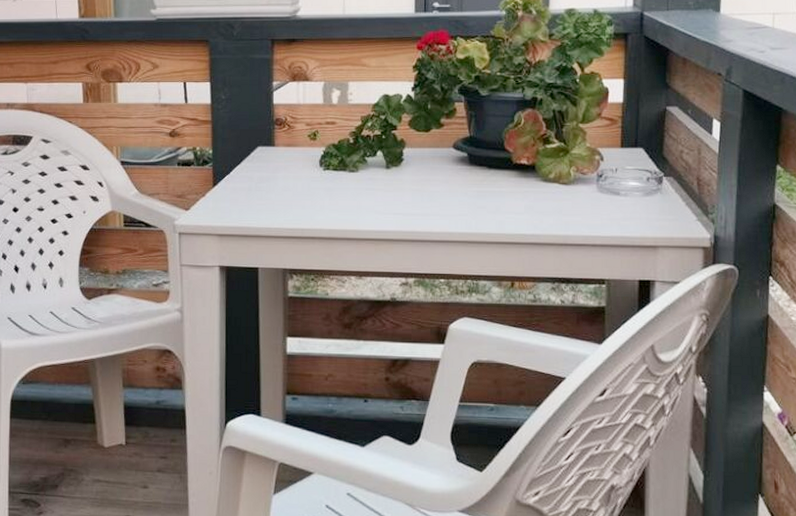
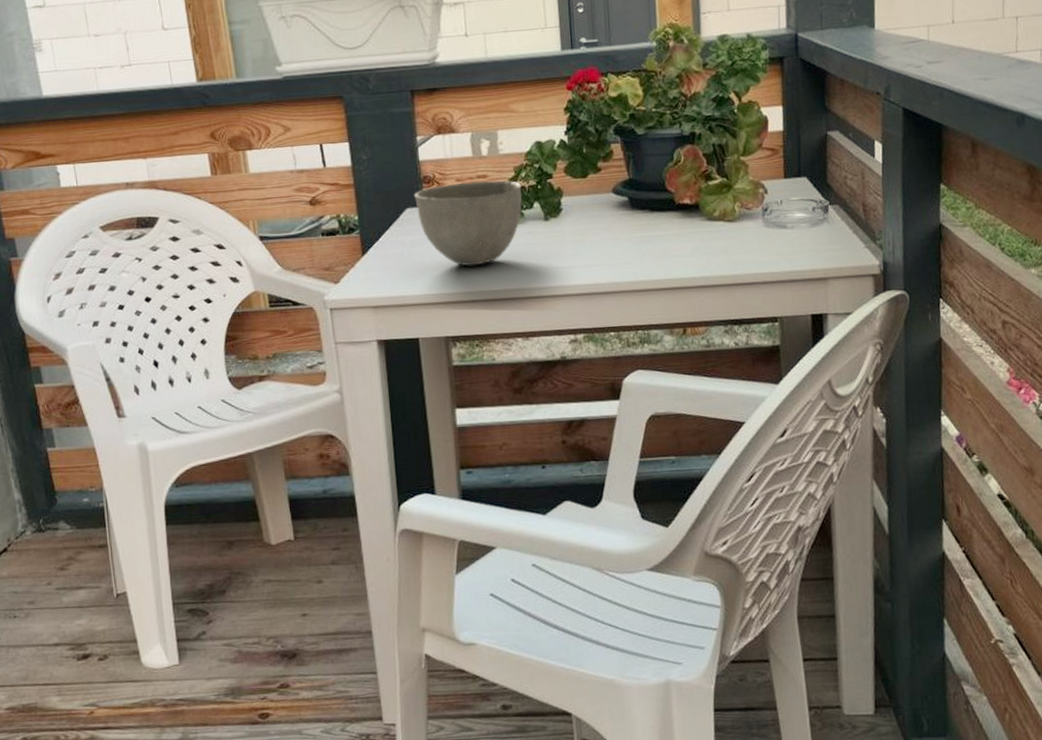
bowl: none [265,127,367,205] -> present [414,180,522,266]

